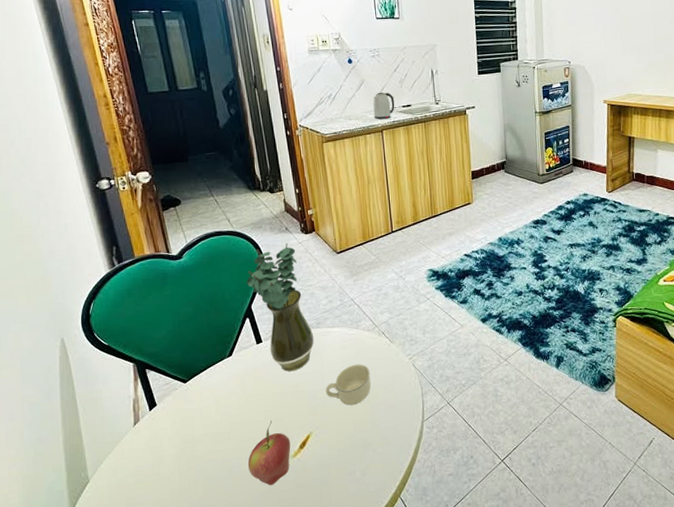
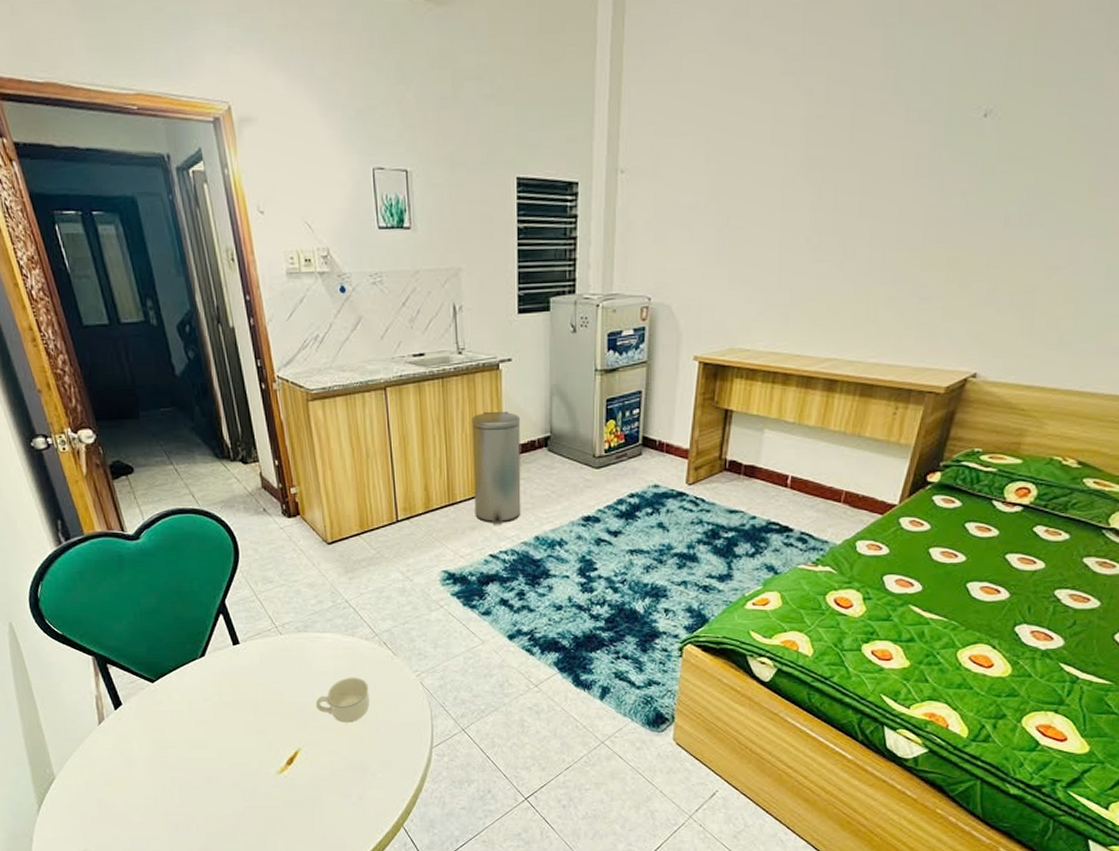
vase: present [246,243,314,372] -> none [217,528,302,679]
fruit: present [247,420,291,485] -> none [228,732,277,800]
kettle: present [373,92,395,120] -> none [373,334,403,373]
pedal bin: none [447,144,487,231] -> present [472,411,521,525]

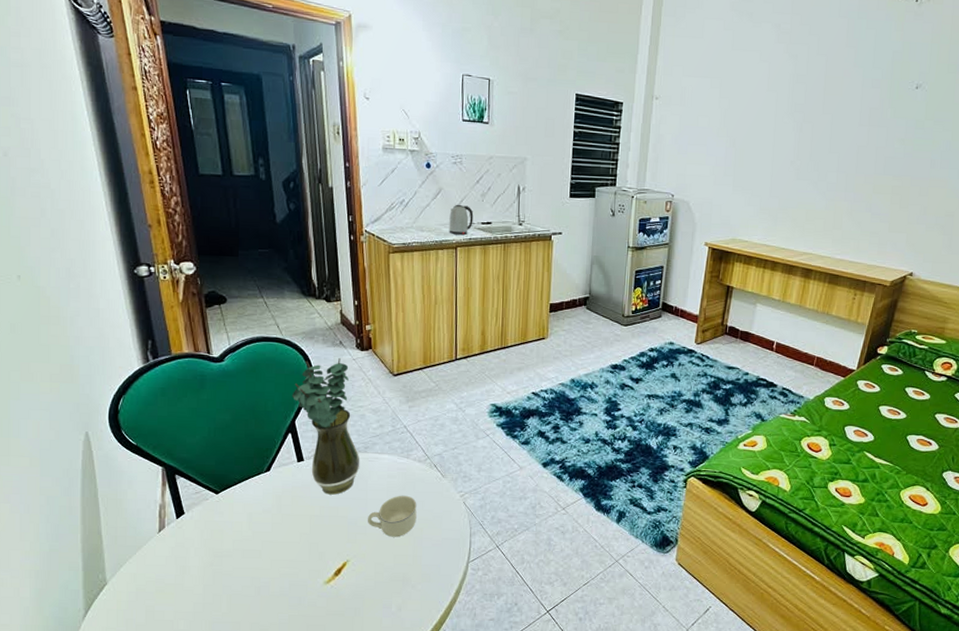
vase: none [217,528,302,679] -> present [291,358,360,495]
kettle: none [373,334,403,373] -> present [449,204,474,236]
pedal bin: present [472,411,521,525] -> none [522,273,565,368]

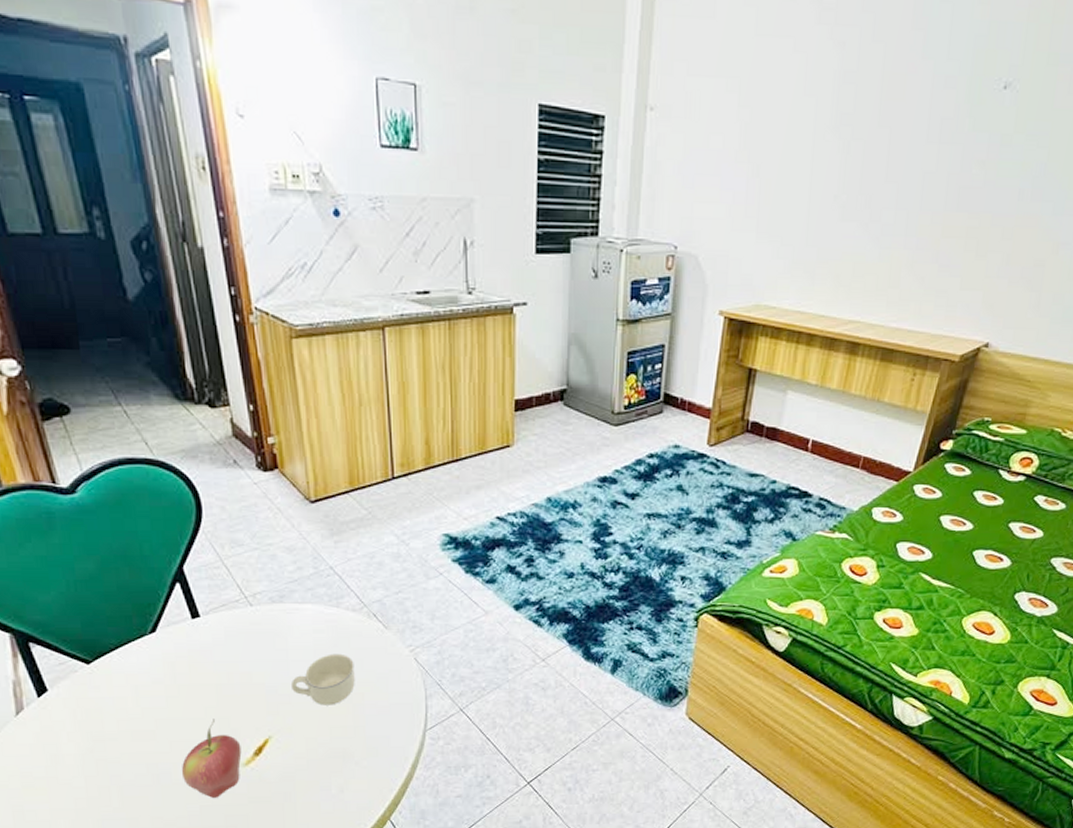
fruit: none [277,543,325,609] -> present [181,719,242,798]
vase: present [291,358,360,495] -> none [175,483,276,658]
kettle: present [449,204,474,236] -> none [371,267,405,311]

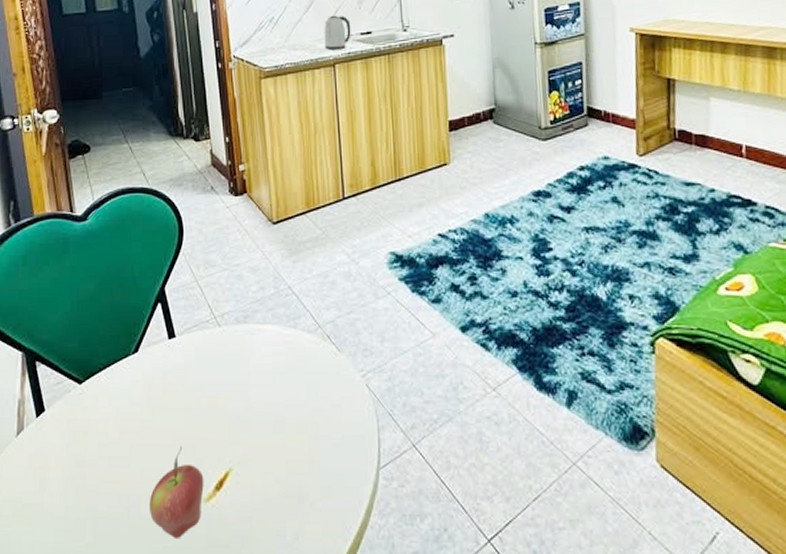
cup: present [292,653,355,706] -> none [252,377,310,435]
kettle: none [371,267,405,311] -> present [324,15,351,51]

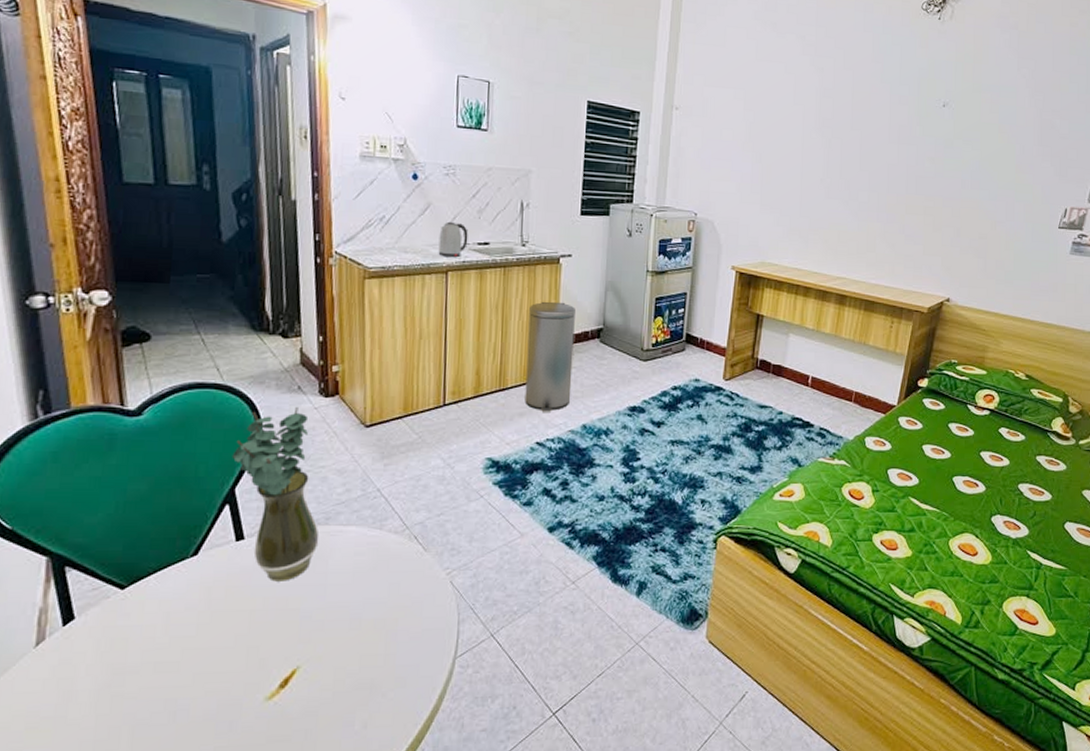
fruit: present [149,446,204,538] -> none [200,648,267,738]
vase: none [160,207,240,380] -> present [231,407,320,582]
pedal bin: none [417,84,469,201] -> present [525,301,575,412]

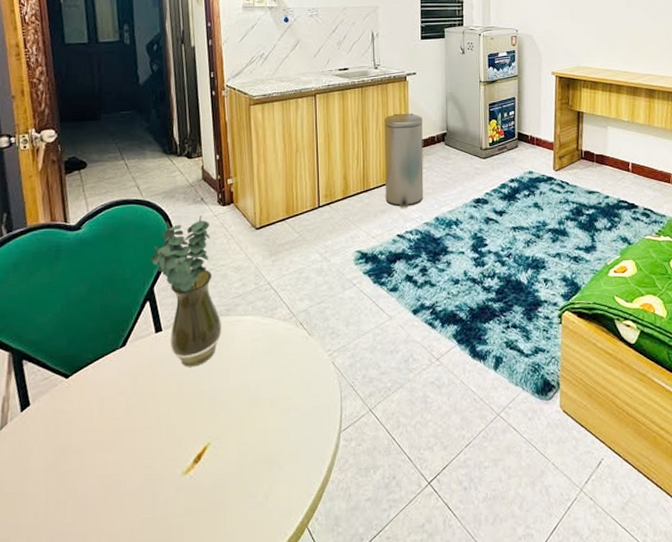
kettle: present [438,221,468,258] -> none [308,53,331,83]

